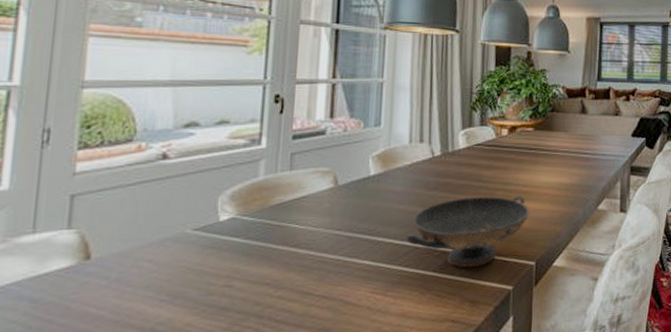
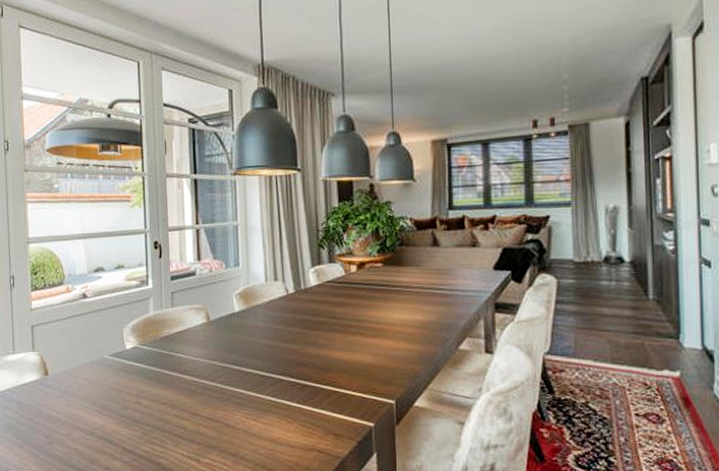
decorative bowl: present [405,195,530,267] -> none [270,332,386,401]

